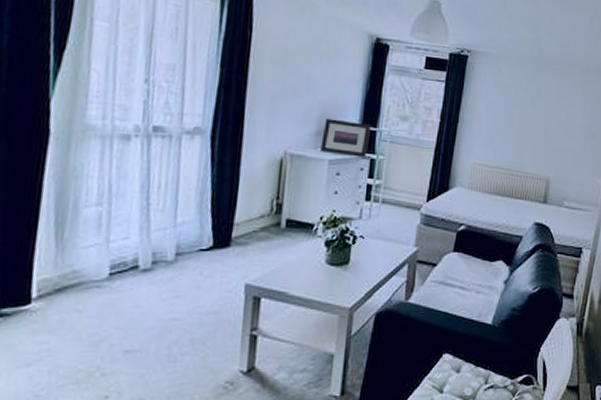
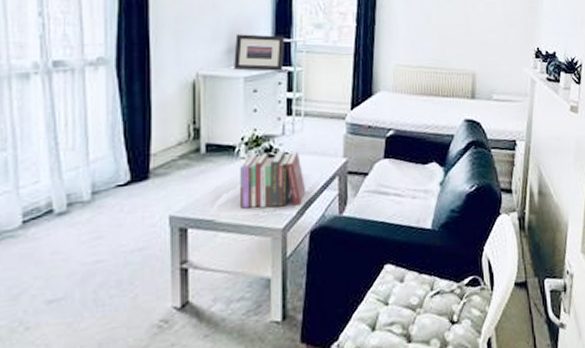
books: none [311,232,377,287] -> present [239,150,306,209]

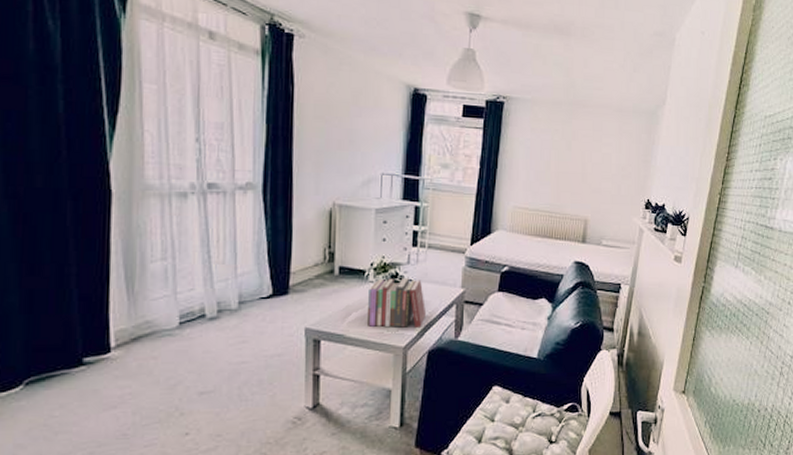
picture frame: present [234,34,284,71] -> none [367,169,413,206]

